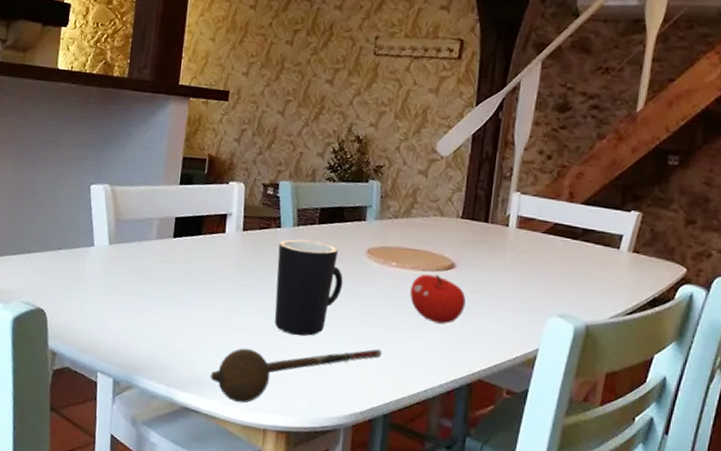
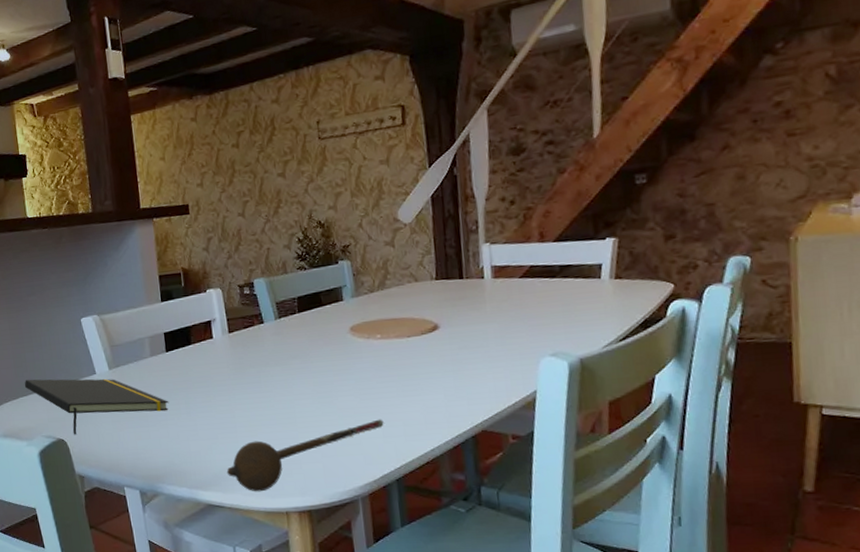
notepad: none [13,237,165,307] -> present [24,378,169,435]
mug: present [274,239,343,336] -> none [265,329,334,421]
fruit: present [410,274,466,325] -> none [399,338,456,385]

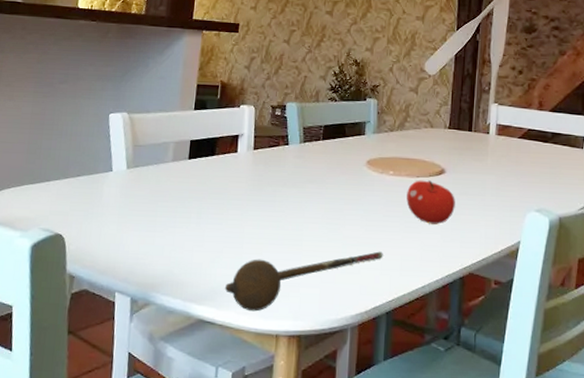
notepad: present [24,378,169,435] -> none [33,167,181,232]
fruit: none [399,338,456,385] -> present [406,180,455,225]

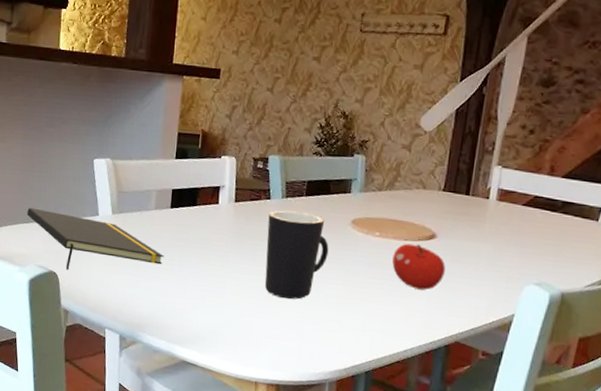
notepad: none [33,167,181,232] -> present [26,207,164,270]
spoon: present [224,251,383,312] -> none [206,309,365,359]
mug: none [284,155,346,244] -> present [264,210,329,300]

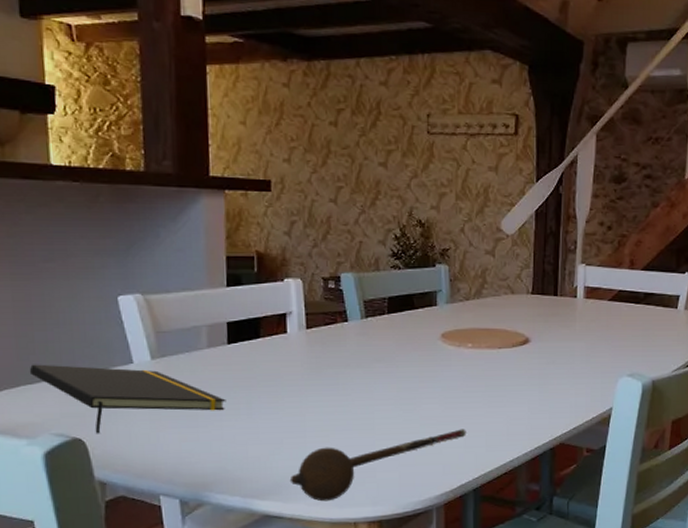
spoon: none [206,309,365,359] -> present [289,429,466,502]
mug: present [264,210,329,300] -> none [348,331,420,428]
fruit: present [392,243,446,291] -> none [488,351,542,397]

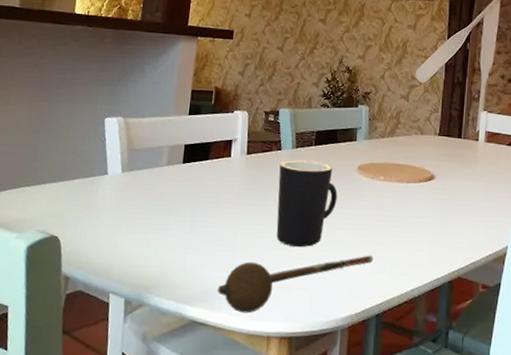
notepad: present [29,364,226,434] -> none [29,170,175,234]
mug: none [348,331,420,428] -> present [276,160,338,248]

